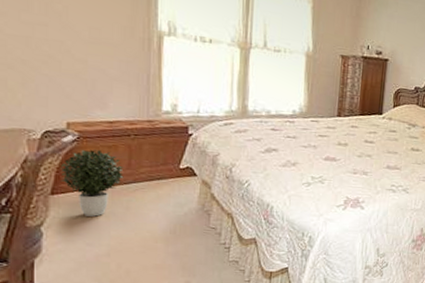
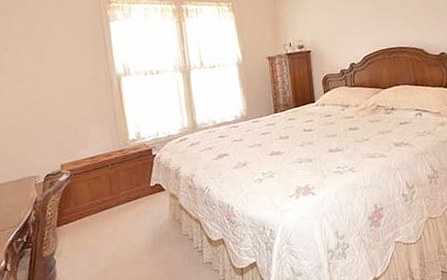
potted plant: present [60,149,124,217] -> none [61,183,109,241]

